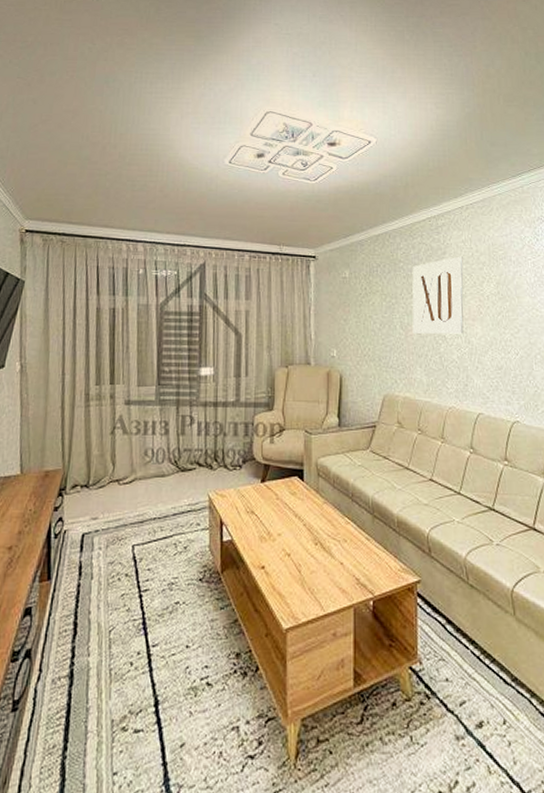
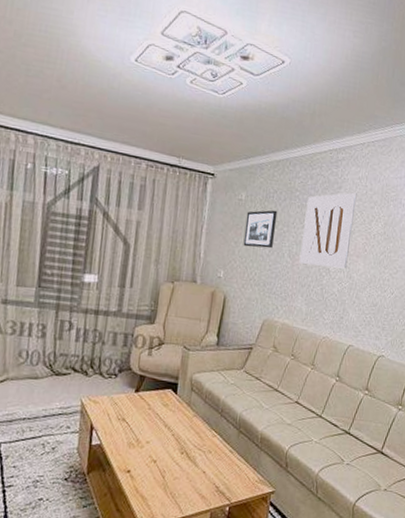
picture frame: none [352,283,384,323] -> present [243,210,278,249]

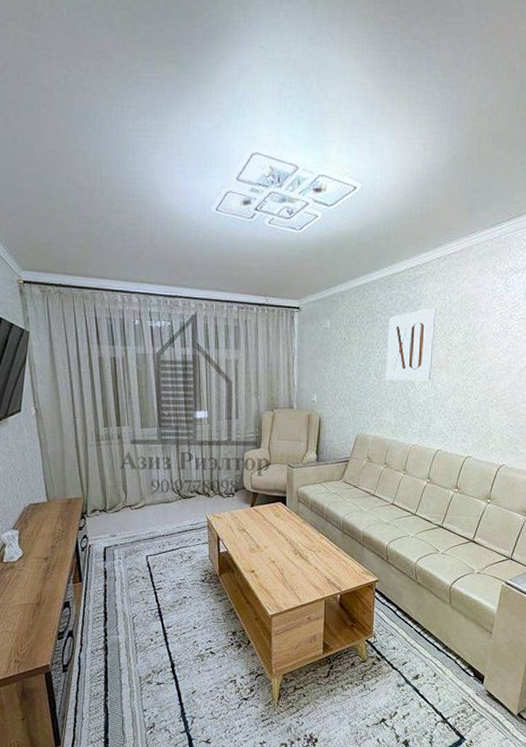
picture frame: present [243,210,278,249] -> none [332,334,362,371]

